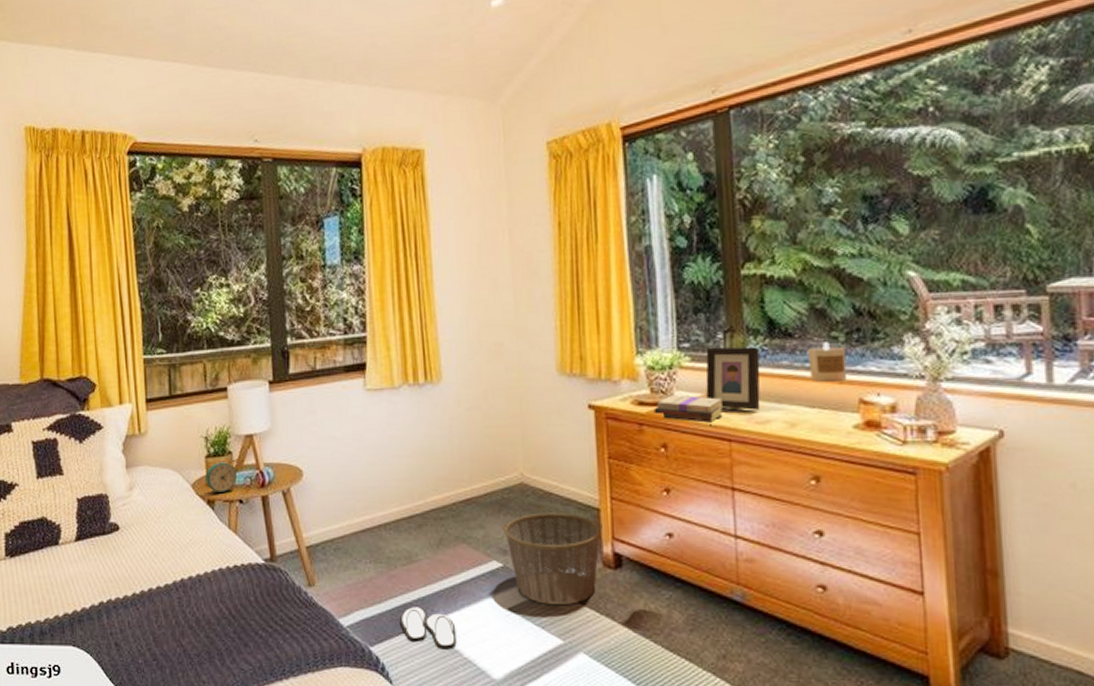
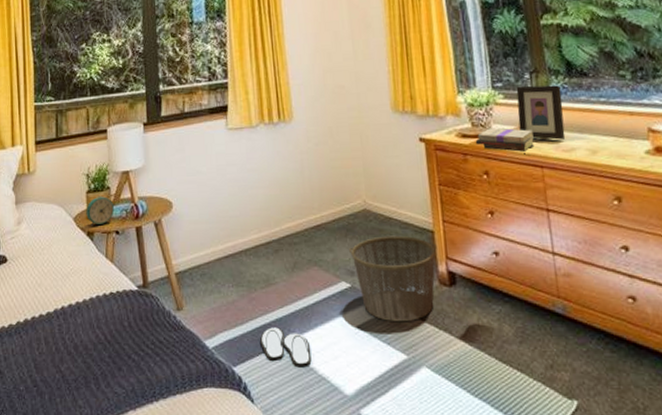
candle: present [808,342,848,383] -> none [601,79,637,115]

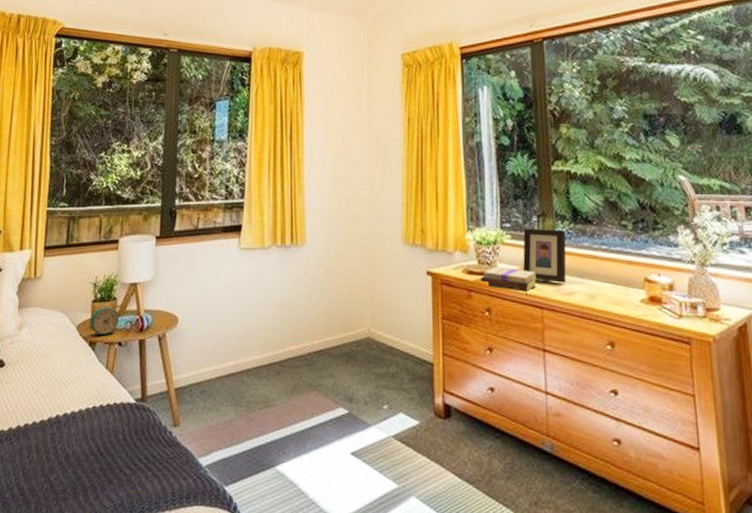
slippers: present [260,327,312,368] -> none [254,449,304,491]
basket: present [349,235,437,322] -> none [350,365,435,452]

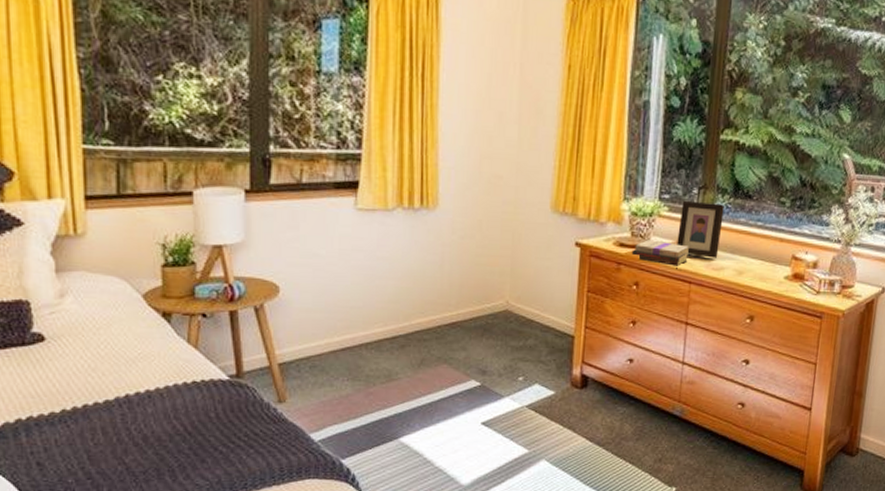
alarm clock: present [90,305,119,337] -> none [161,271,200,307]

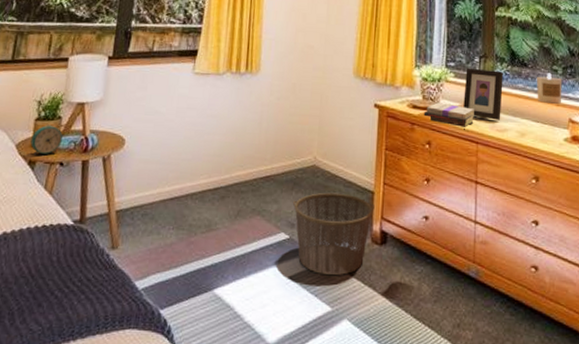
alarm clock: none [161,271,200,307] -> present [30,124,63,156]
basket: none [484,338,575,420] -> present [293,192,375,276]
candle: none [759,205,790,241] -> present [537,73,562,105]

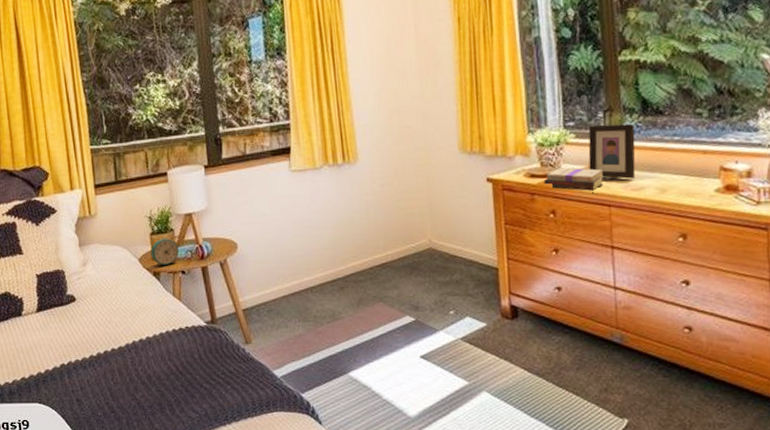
basket: present [293,192,375,276] -> none [414,272,501,352]
candle: present [537,73,562,105] -> none [677,117,710,153]

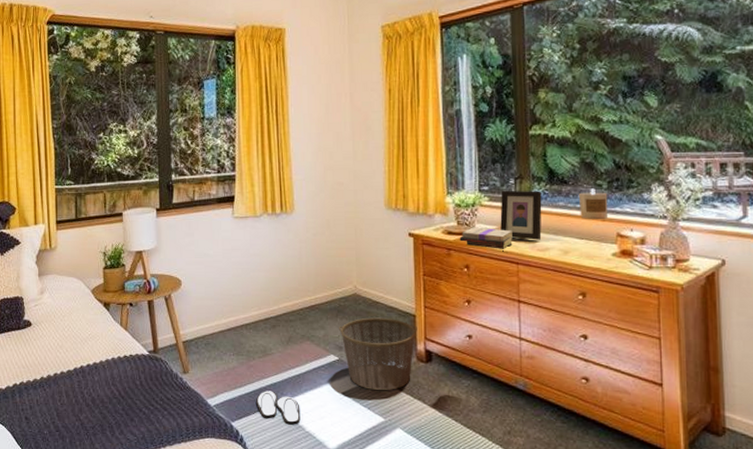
alarm clock: present [150,237,179,268] -> none [103,271,128,299]
slippers: none [327,358,377,393] -> present [256,391,301,425]
basket: none [414,272,501,352] -> present [339,317,417,391]
candle: none [677,117,710,153] -> present [579,188,609,220]

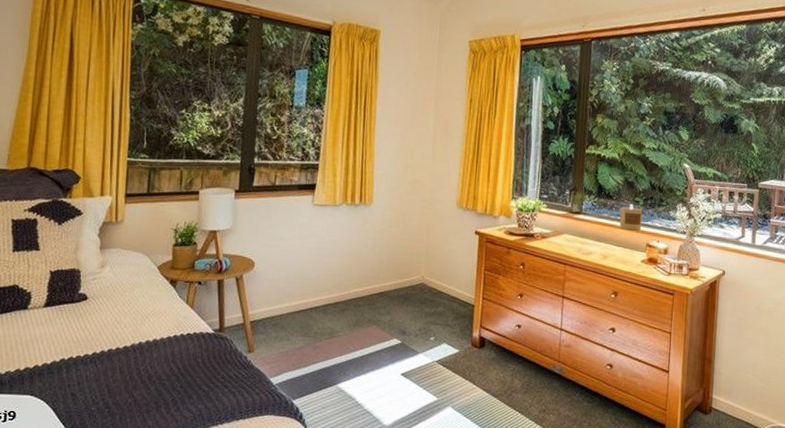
slippers: present [256,391,301,425] -> none [319,371,361,403]
basket: present [339,317,417,391] -> none [404,305,475,373]
books: present [459,227,513,250] -> none [518,230,564,252]
picture frame: present [500,190,542,240] -> none [554,199,591,245]

